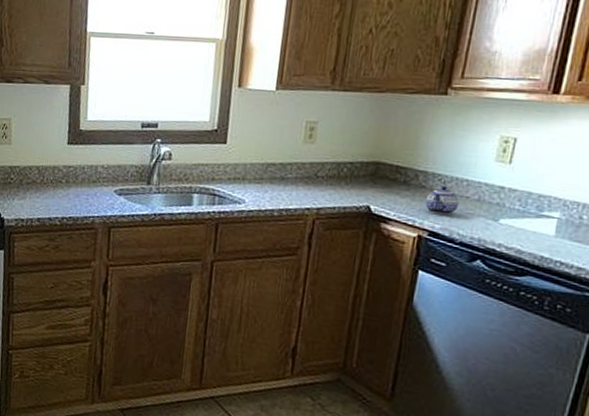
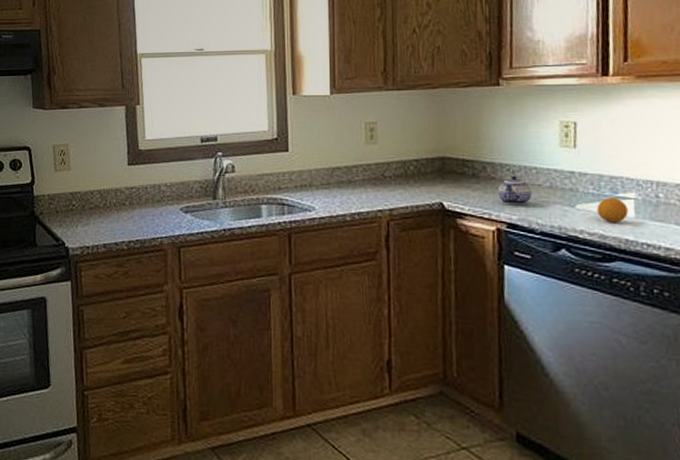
fruit: none [518,215,550,240] -> present [597,197,628,223]

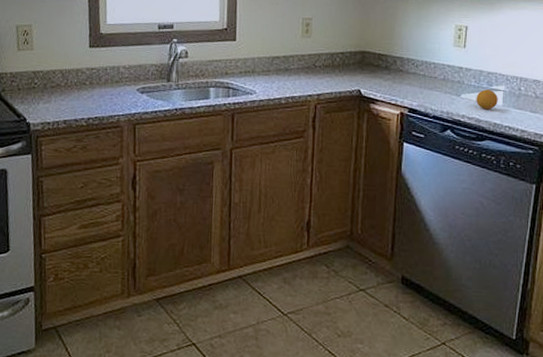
teapot: present [497,175,532,206] -> none [403,68,429,94]

